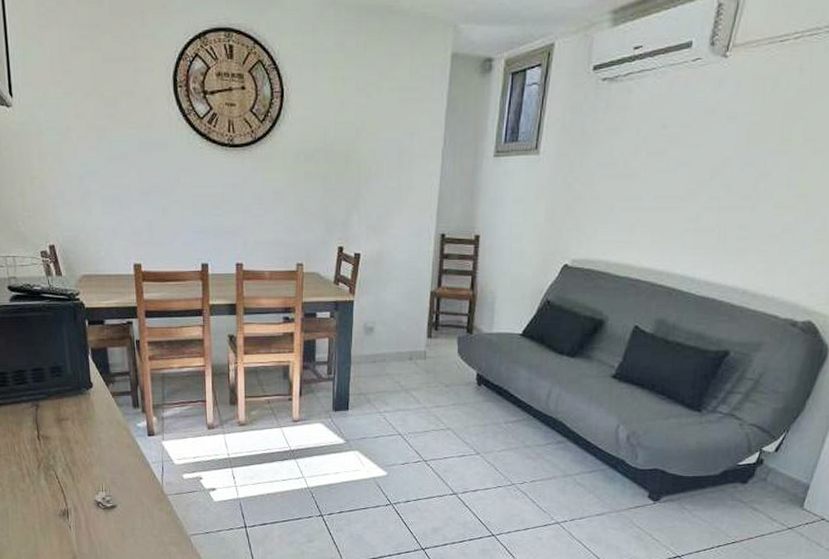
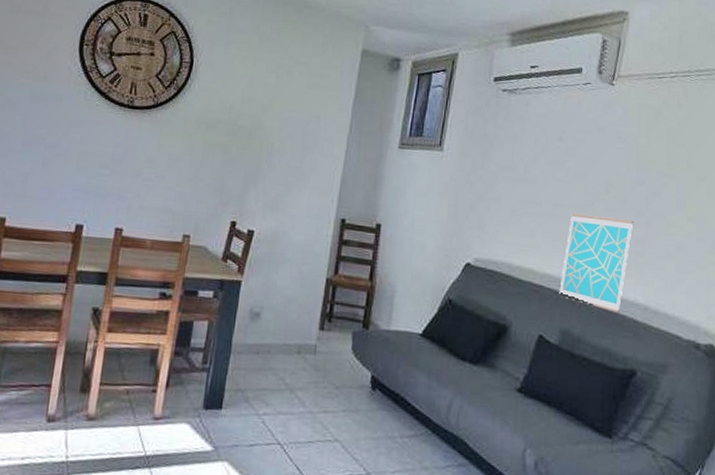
wall art: none [656,205,739,299] -> present [559,214,634,313]

